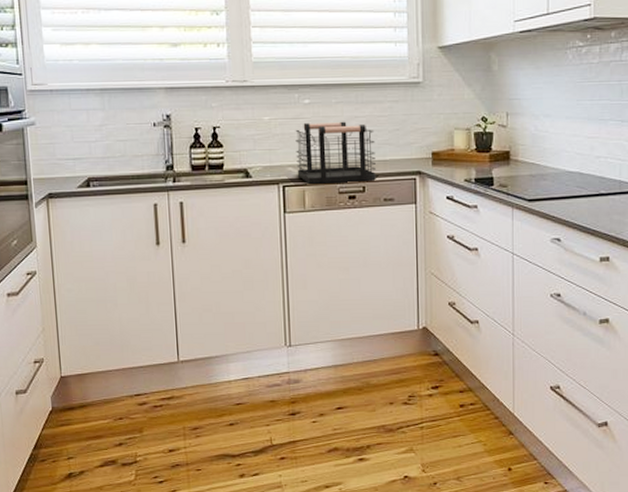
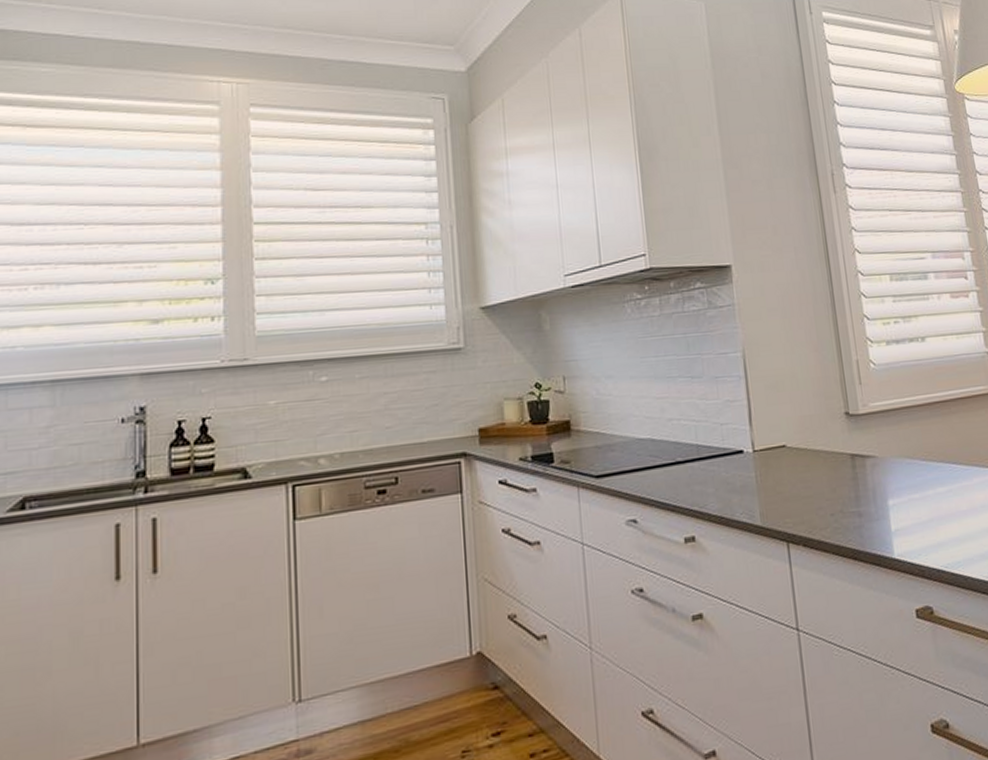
dish rack: present [295,121,376,184] -> none [309,399,411,480]

